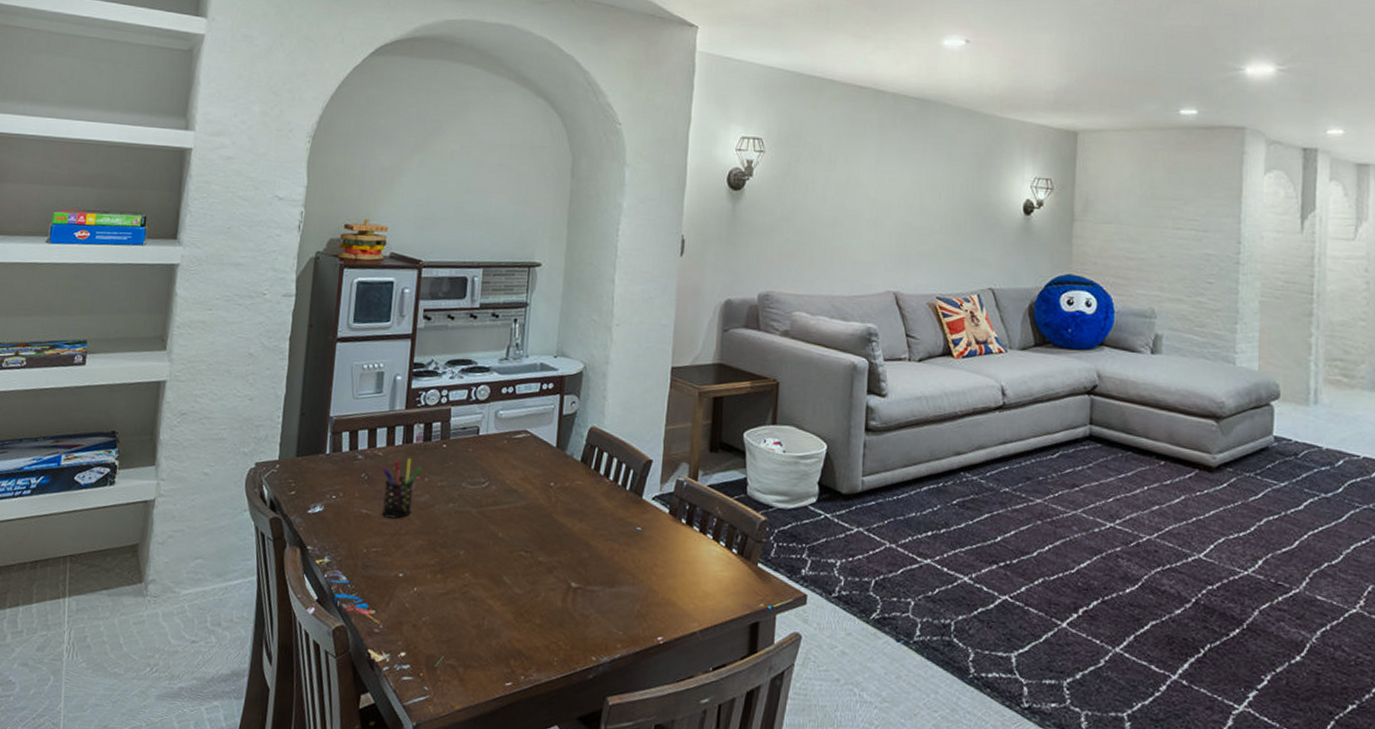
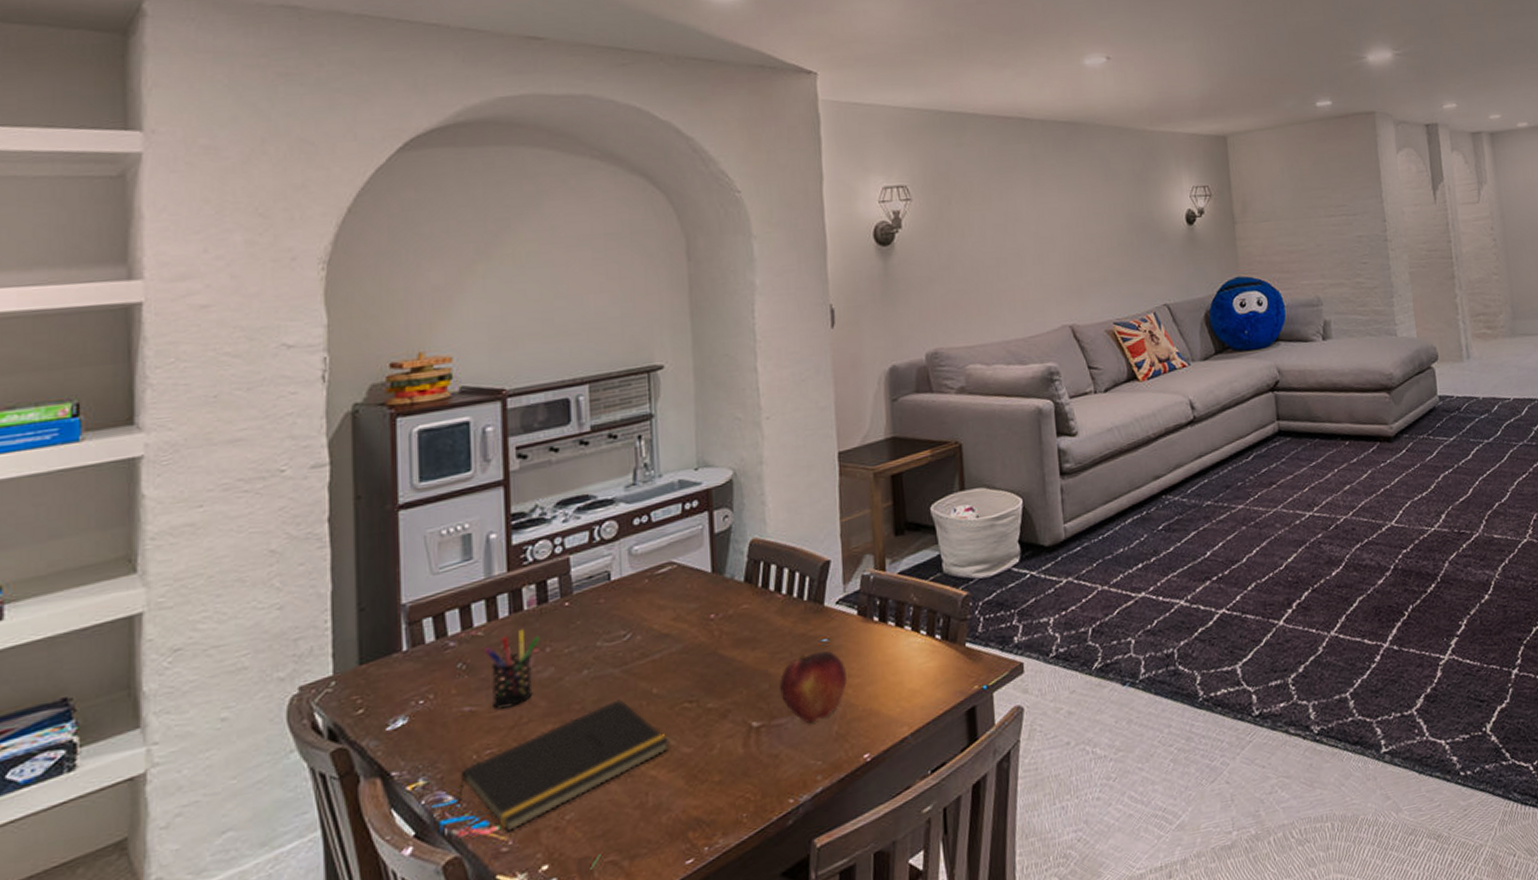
notepad: none [348,534,506,617] -> present [457,699,670,831]
fruit: none [597,535,653,597] -> present [780,650,847,724]

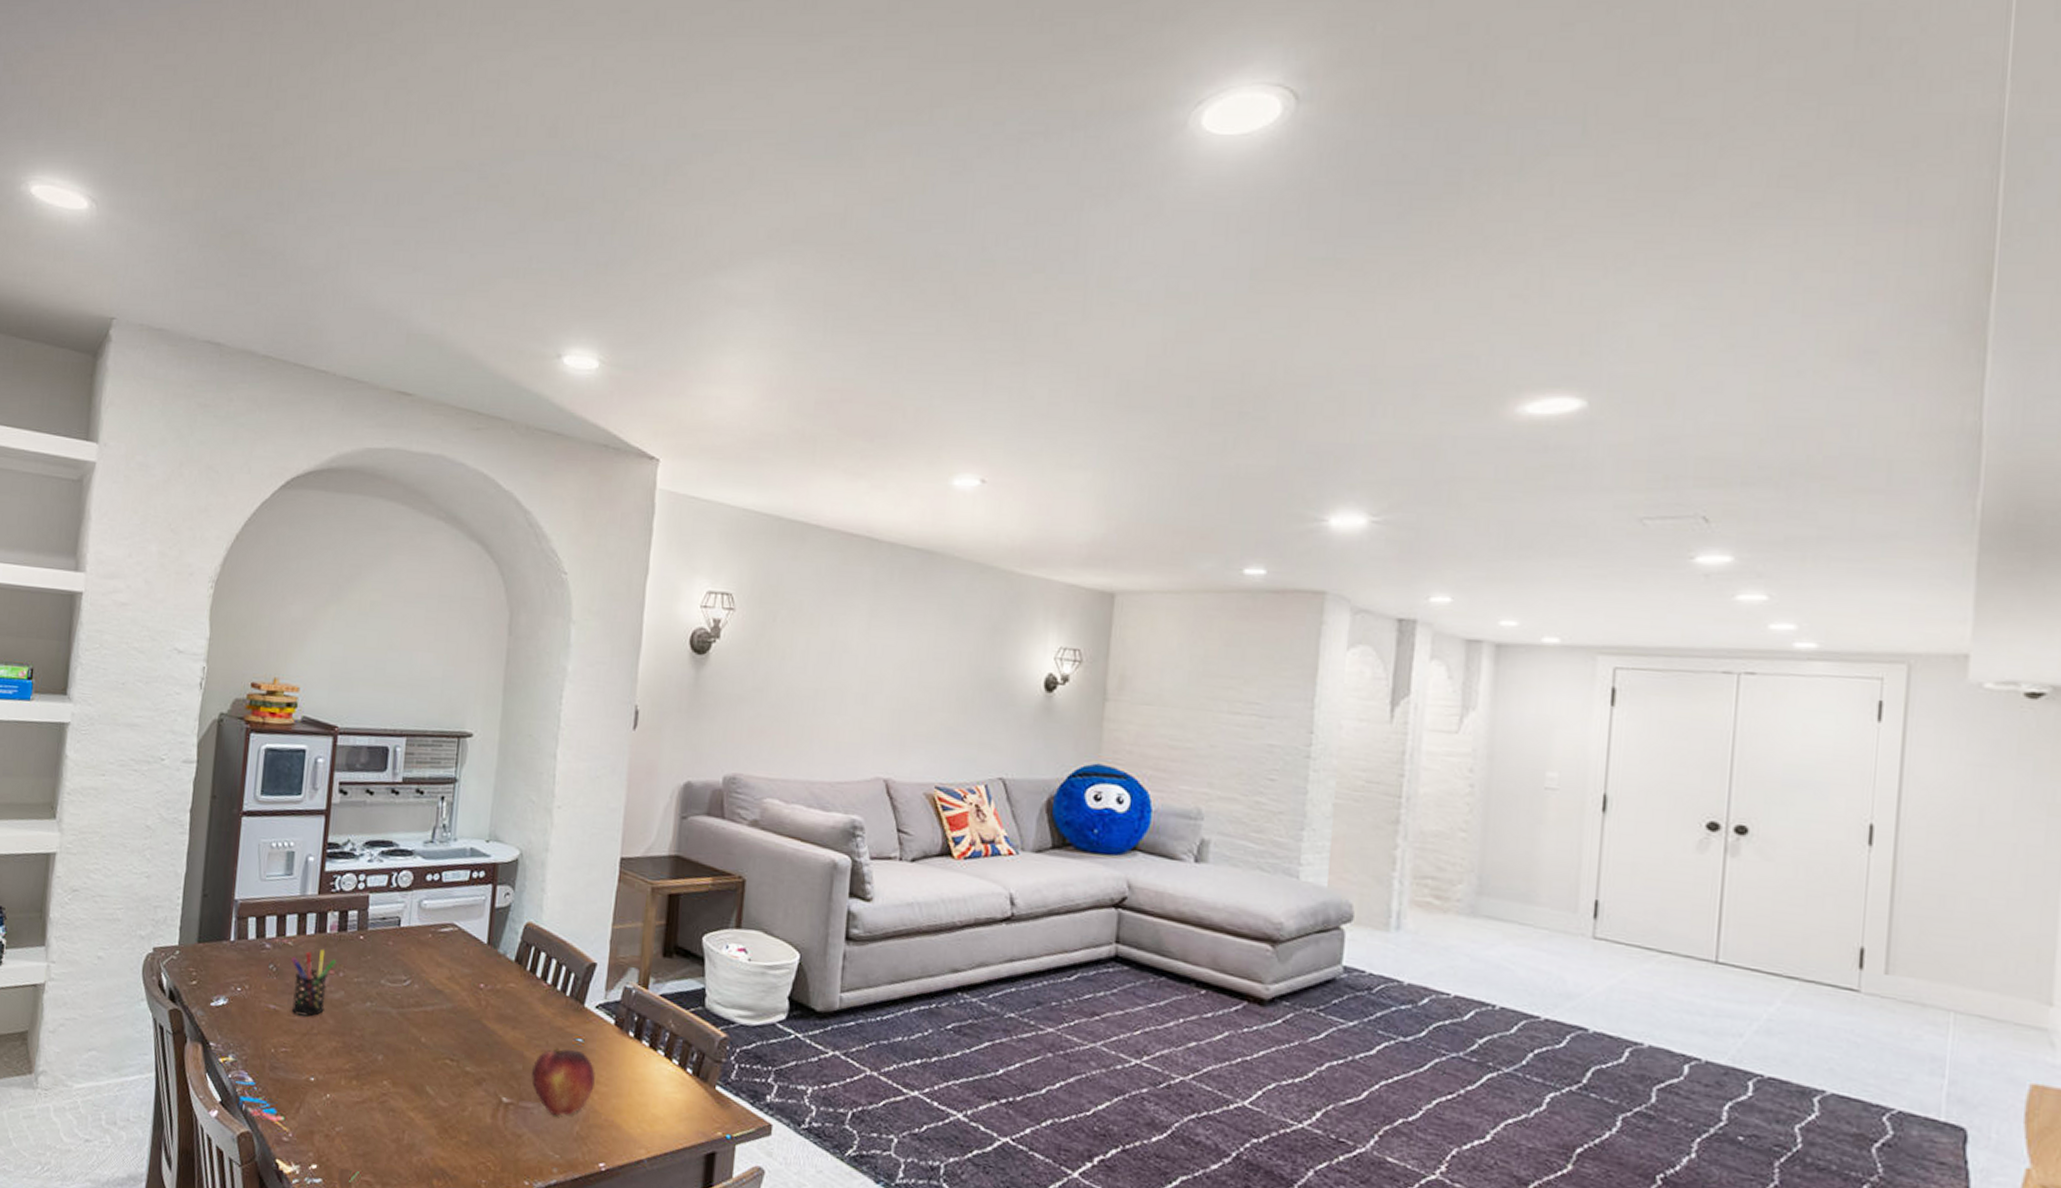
notepad: present [457,699,670,831] -> none [254,1037,429,1125]

